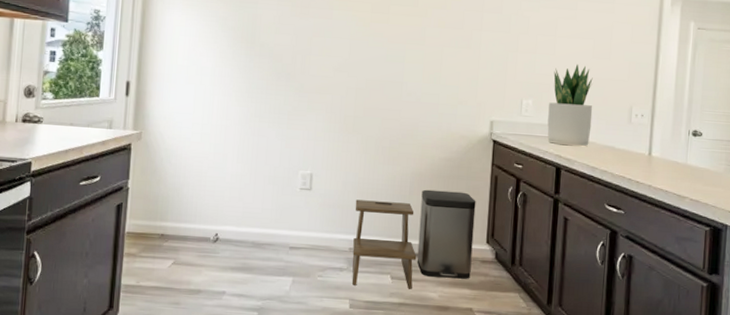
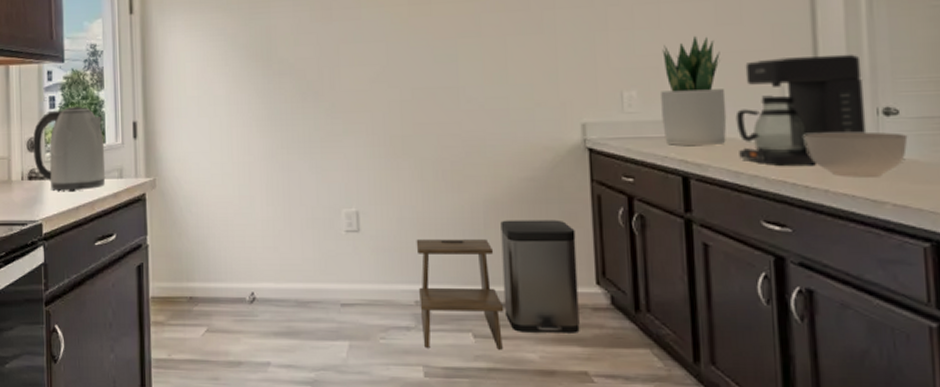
kettle: none [29,62,98,136] -> present [33,107,106,192]
coffee maker: none [596,87,683,166] -> present [735,54,867,166]
bowl: none [640,143,706,179] -> present [803,131,908,177]

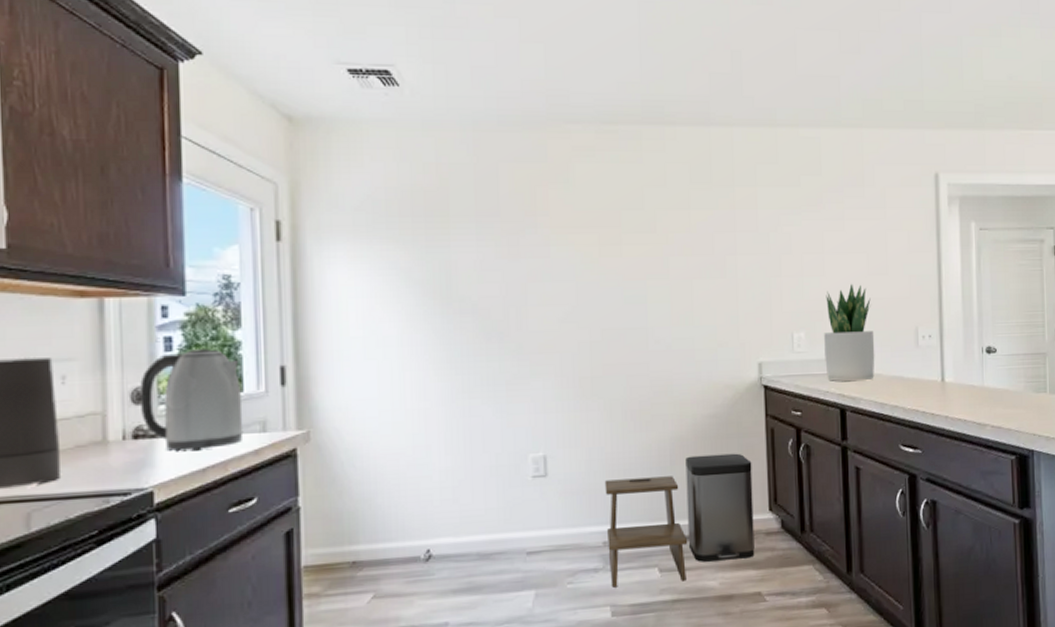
coffee maker: present [735,54,867,166] -> none [882,302,975,397]
bowl: present [803,131,908,177] -> none [931,366,1002,405]

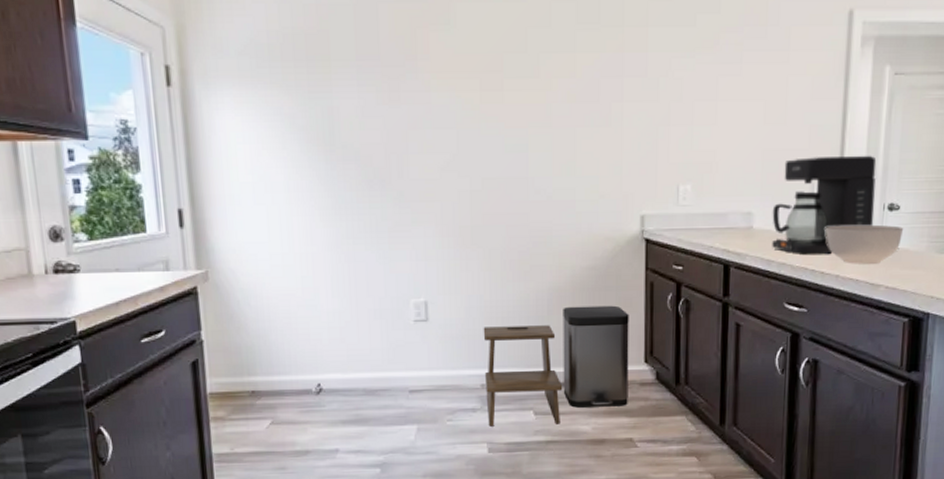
kettle: present [140,349,244,452] -> none [55,191,150,286]
planter: present [824,283,875,382] -> none [711,133,766,237]
coffee maker: none [882,302,975,397] -> present [772,155,877,254]
bowl: none [931,366,1002,405] -> present [824,224,904,264]

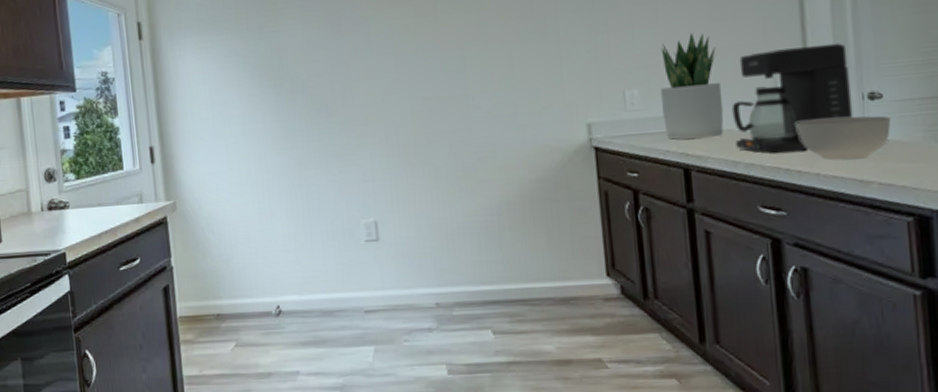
step stool: present [483,325,563,427] -> none [433,240,521,347]
pedal bin: present [563,305,629,408] -> none [514,217,593,326]
planter: none [711,133,766,237] -> present [661,32,724,140]

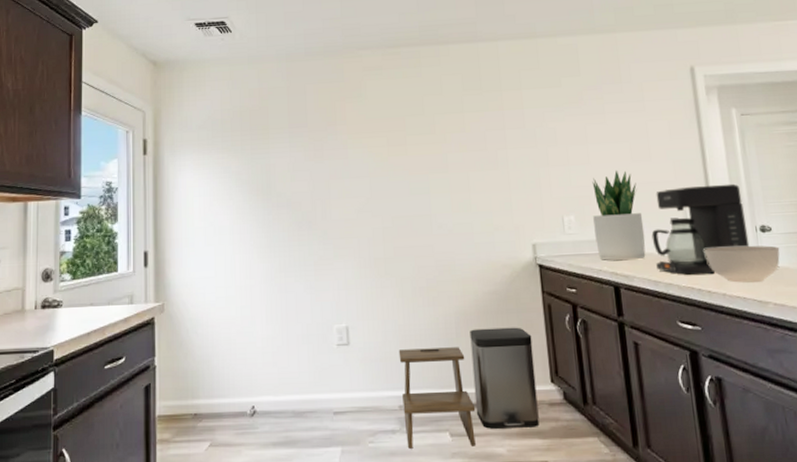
step stool: none [433,240,521,347] -> present [398,347,476,449]
pedal bin: none [514,217,593,326] -> present [470,327,540,429]

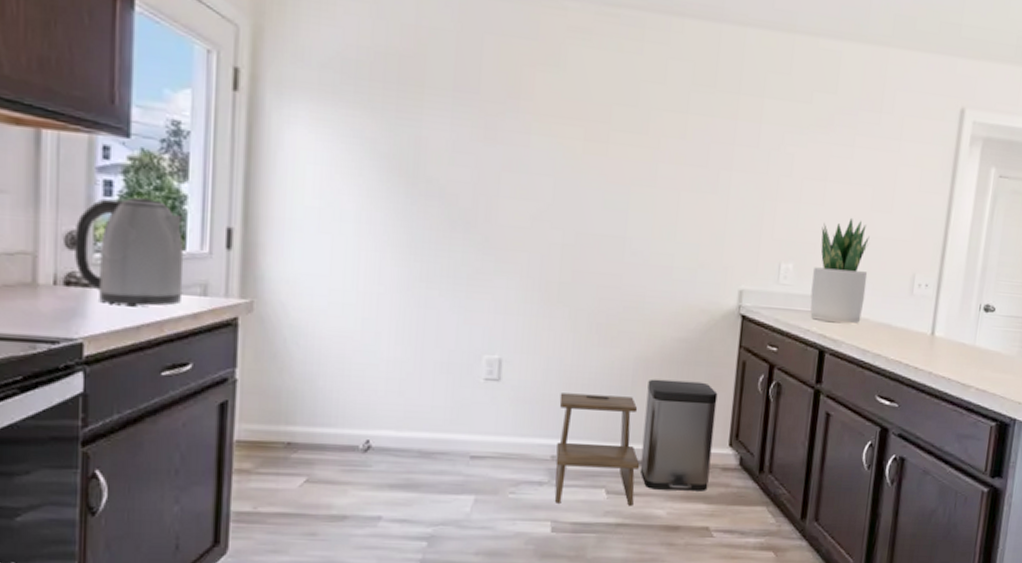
kettle: none [48,239,117,319] -> present [75,197,184,307]
coffee maker: present [651,183,750,275] -> none [868,249,977,348]
bowl: present [703,245,780,283] -> none [921,320,998,364]

